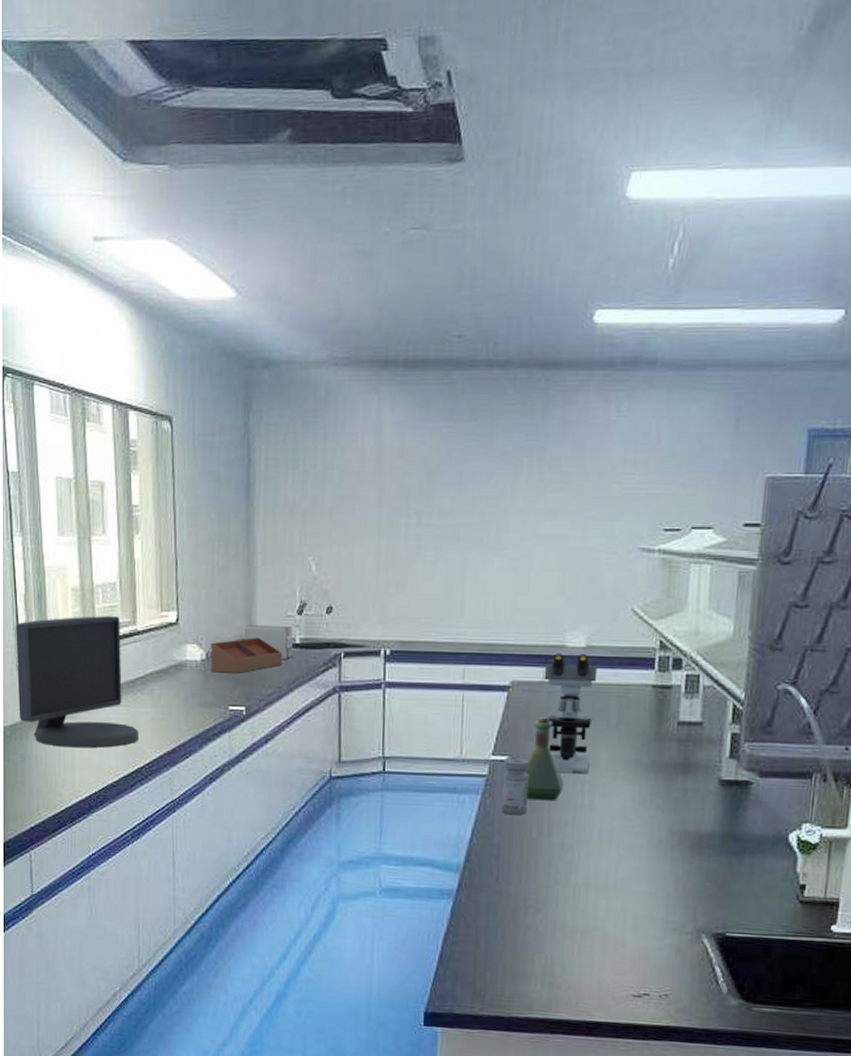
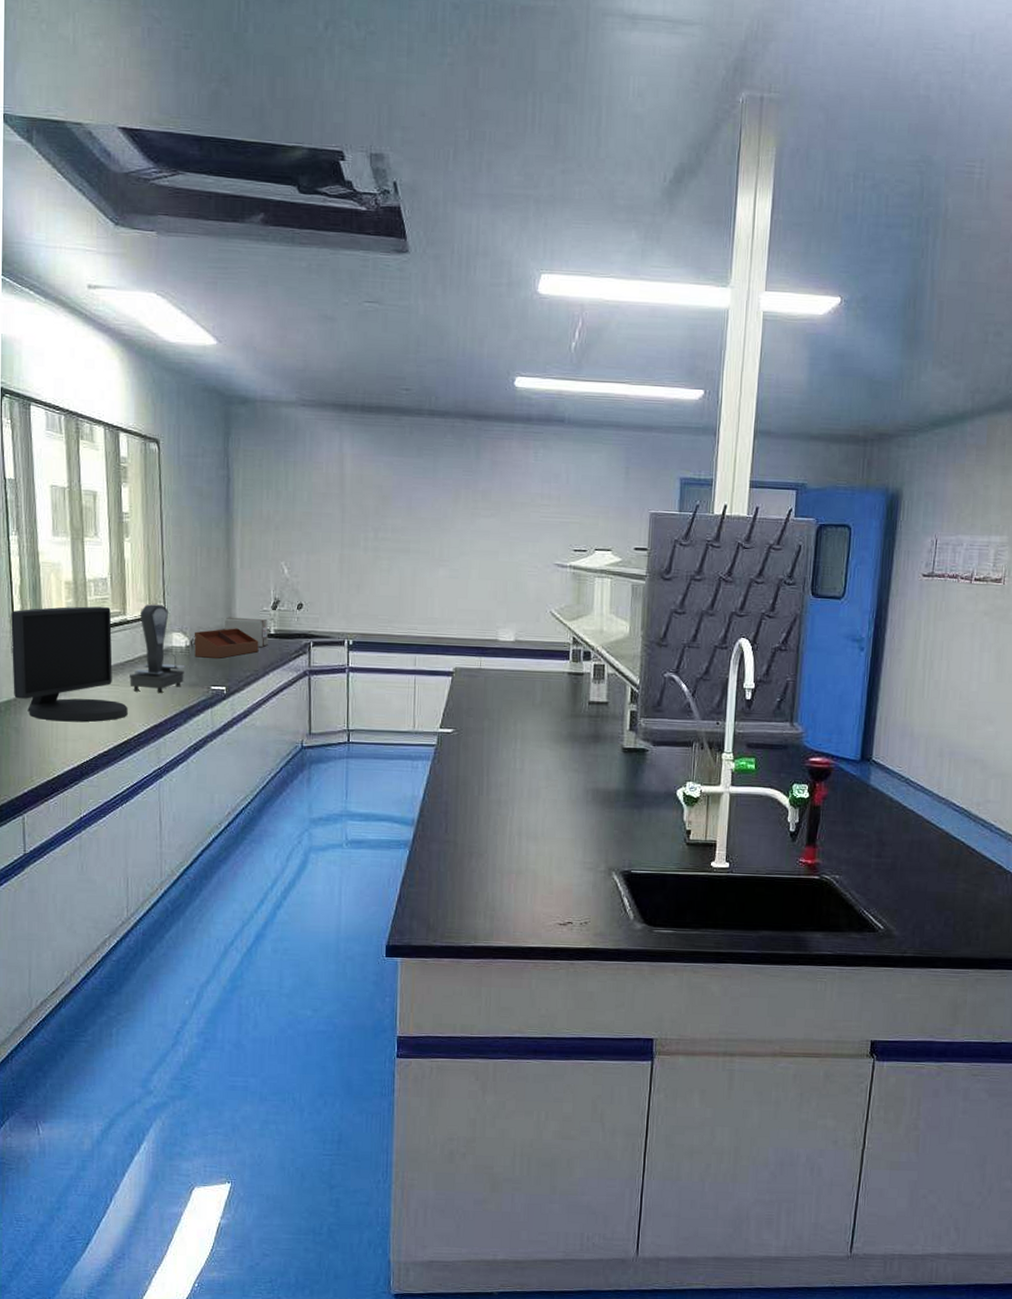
scale: none [140,610,201,714] -> present [129,603,186,693]
medicine bottle: present [502,758,530,816] -> none [449,730,471,778]
flask: present [525,715,565,801] -> none [467,696,500,766]
microscope: present [544,653,598,774] -> none [481,646,524,744]

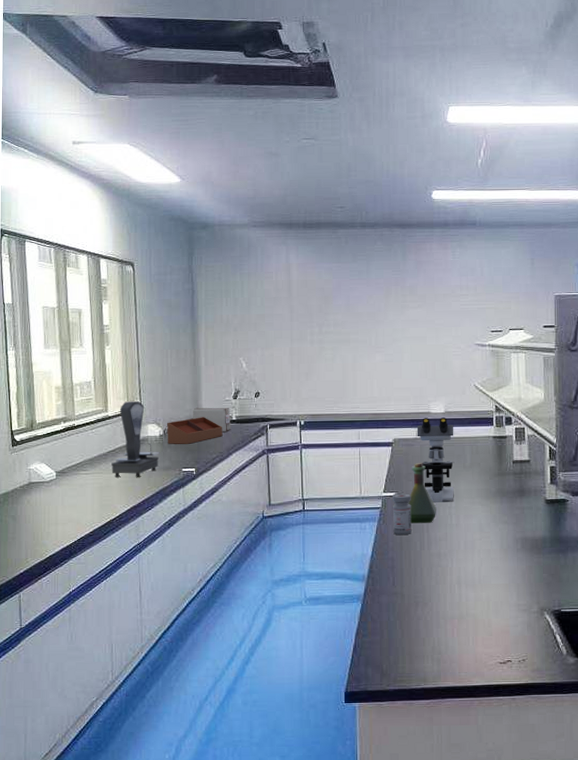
monitor: present [11,606,128,722] -> none [9,406,110,508]
medicine bottle: none [449,730,471,778] -> present [392,493,412,536]
flask: none [467,696,500,766] -> present [408,462,437,523]
microscope: none [481,646,524,744] -> present [416,417,455,502]

